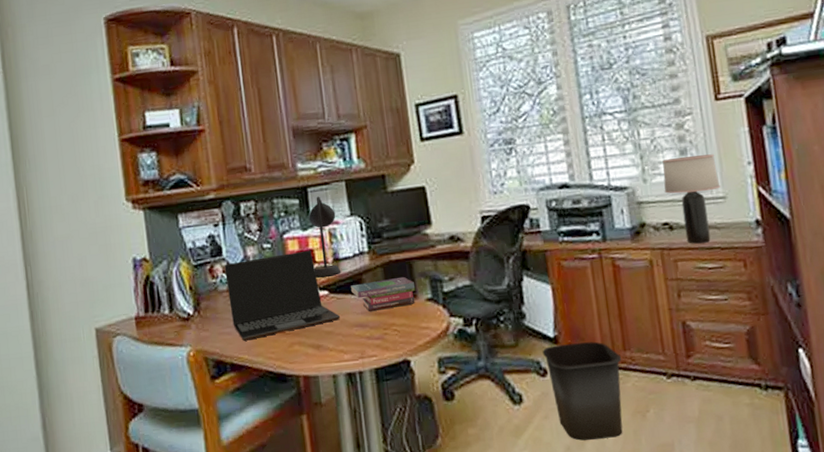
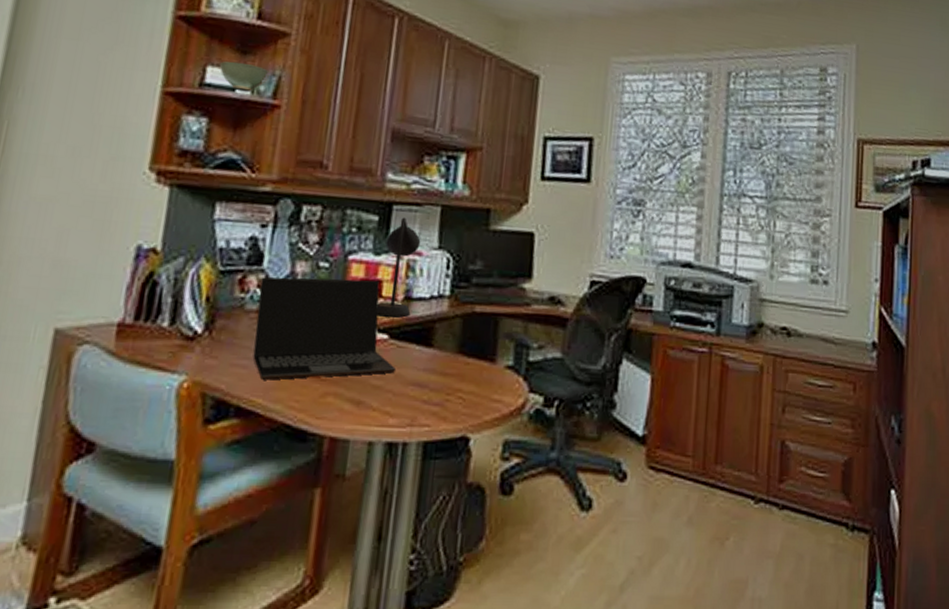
bowl: none [153,102,191,126] -> present [219,61,271,93]
books: present [351,276,416,311] -> none [417,333,497,370]
waste bin: present [542,341,623,441] -> none [625,446,711,565]
table lamp: present [662,154,721,245] -> none [789,258,845,358]

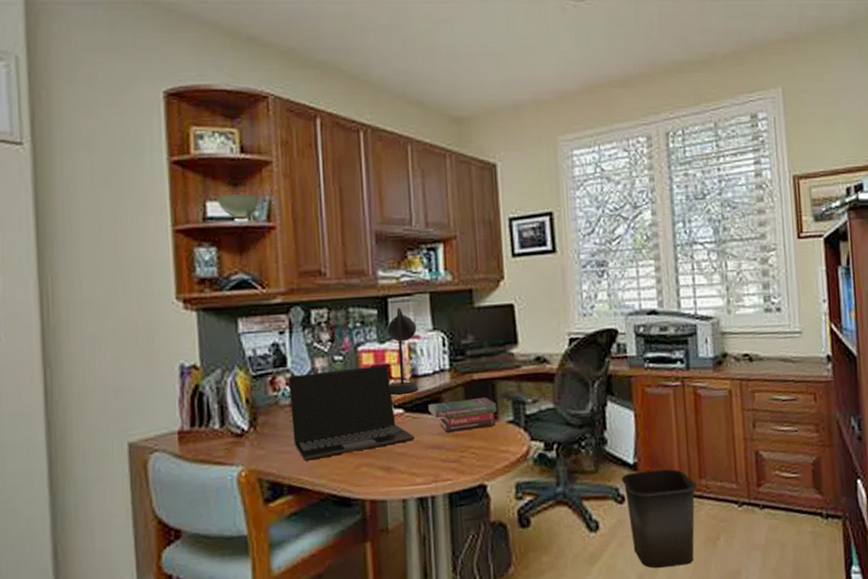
books: none [417,333,497,370] -> present [428,397,497,432]
waste bin: none [625,446,711,565] -> present [621,469,698,568]

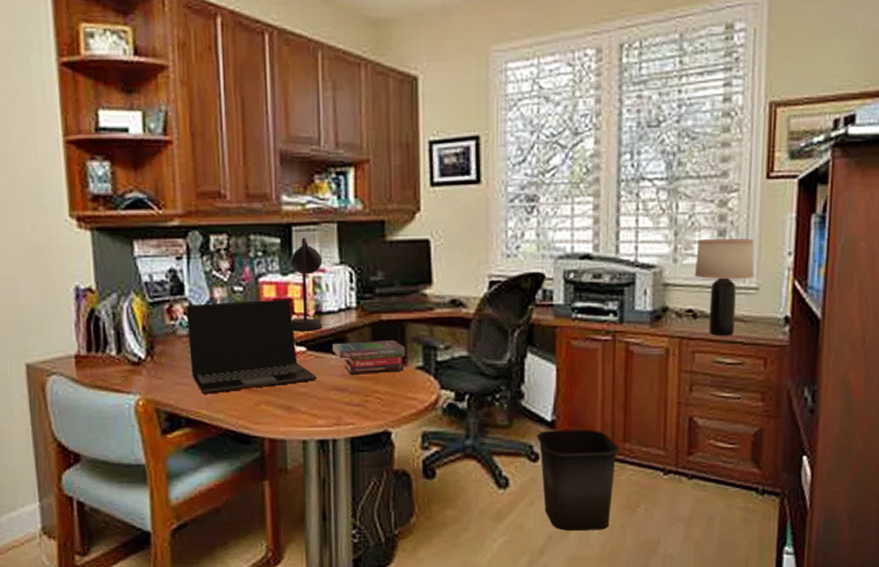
bowl: present [216,194,262,220] -> none [109,102,157,131]
table lamp: none [746,289,798,377] -> present [694,238,755,337]

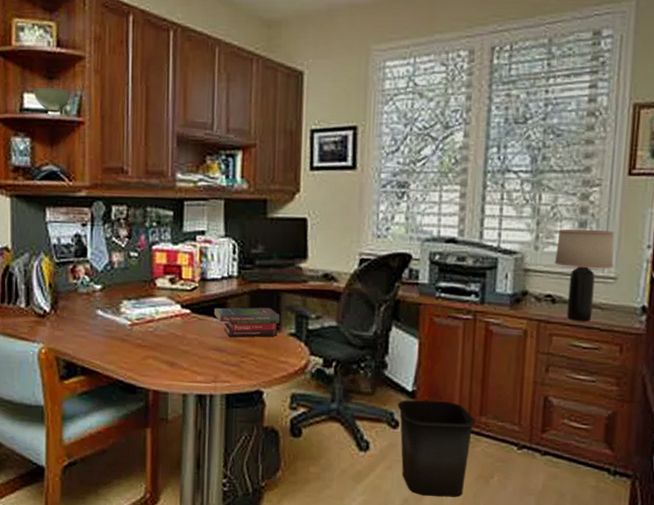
bowl: none [109,102,157,131] -> present [32,87,73,113]
laptop: present [186,298,318,394] -> none [87,265,199,347]
desk lamp: present [291,237,323,331] -> none [179,211,210,296]

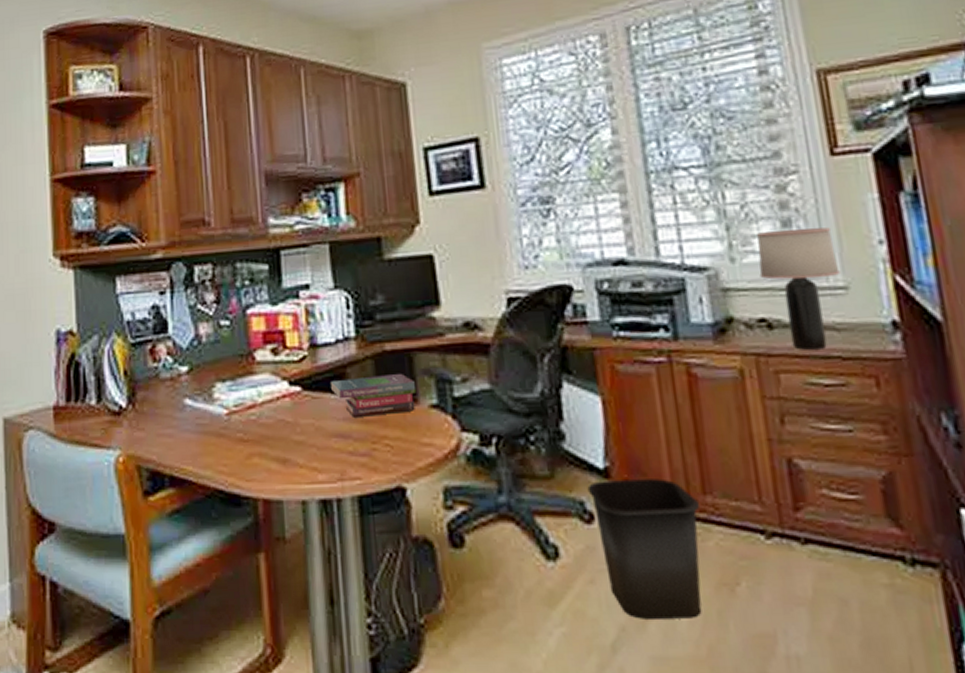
bowl: present [32,87,73,113] -> none [94,136,141,165]

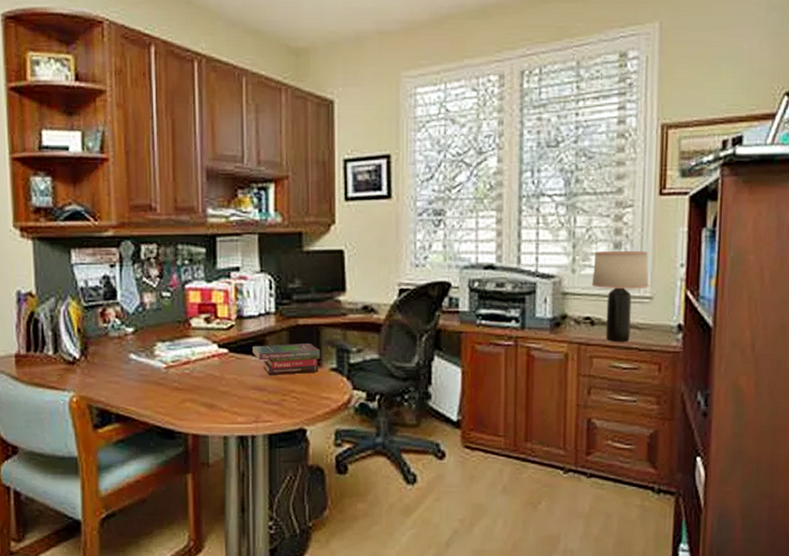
waste bin: present [587,478,702,619] -> none [443,429,522,525]

